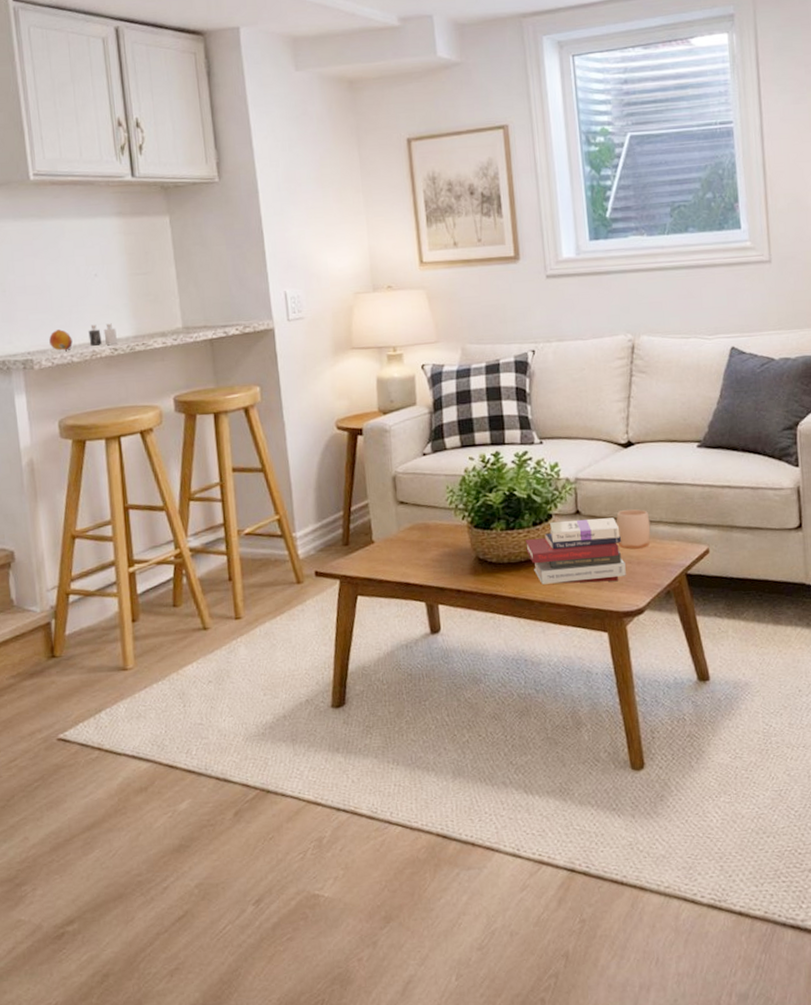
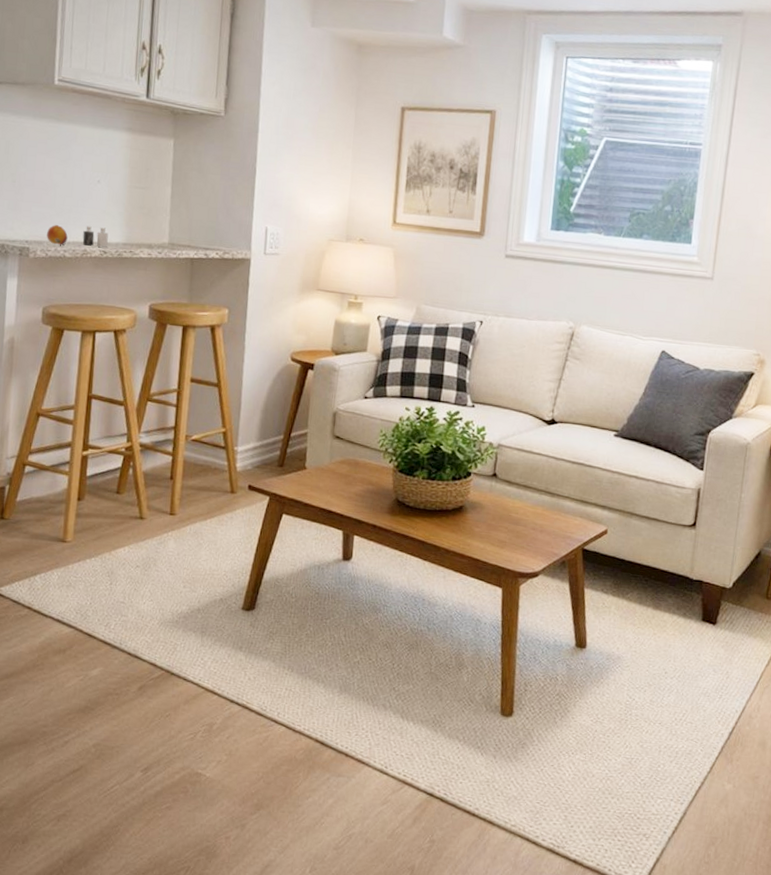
books: present [525,517,626,585] -> none [442,479,531,543]
mug: present [615,509,651,550] -> none [526,480,559,519]

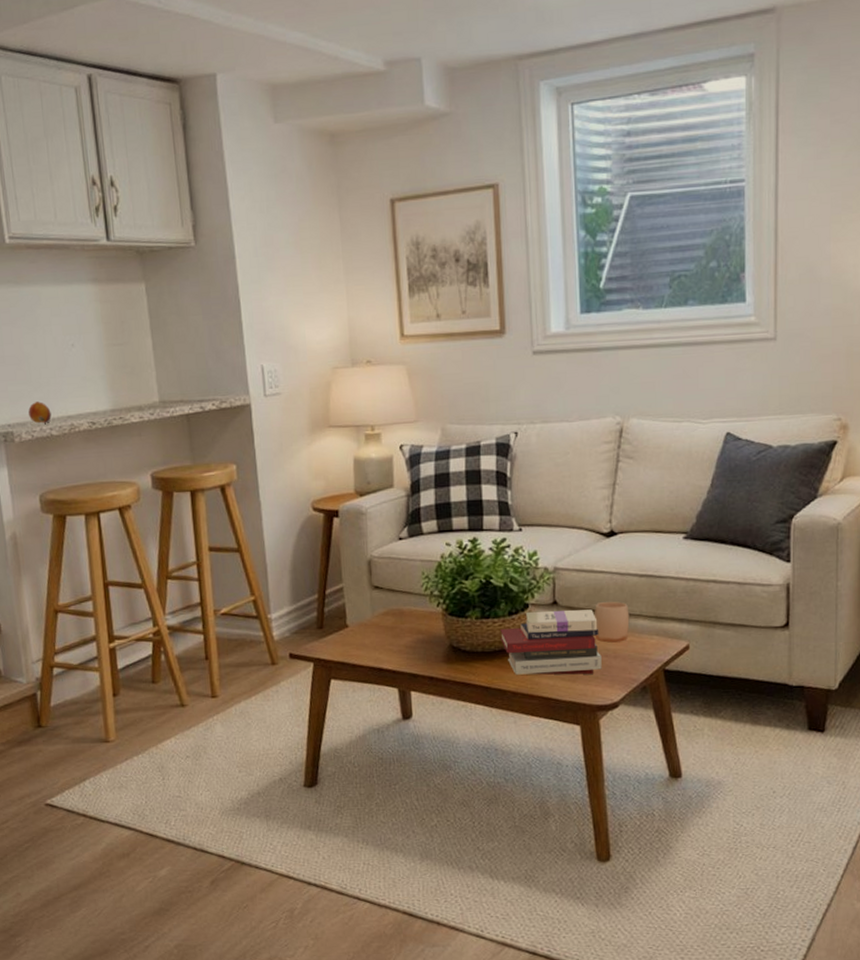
candle: present [82,226,108,247] -> none [66,396,95,419]
books: none [442,479,531,543] -> present [500,609,602,675]
mug: none [526,480,559,519] -> present [594,601,630,643]

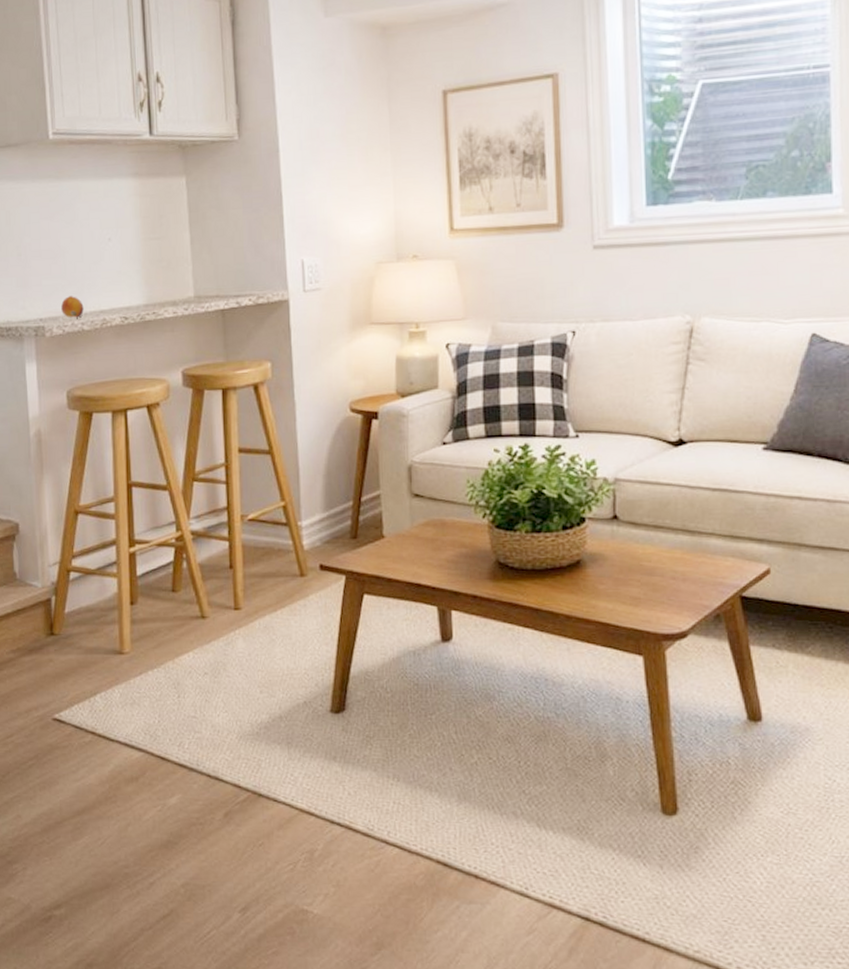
books: present [500,609,602,675] -> none [553,525,669,598]
mug: present [594,601,630,643] -> none [659,517,701,564]

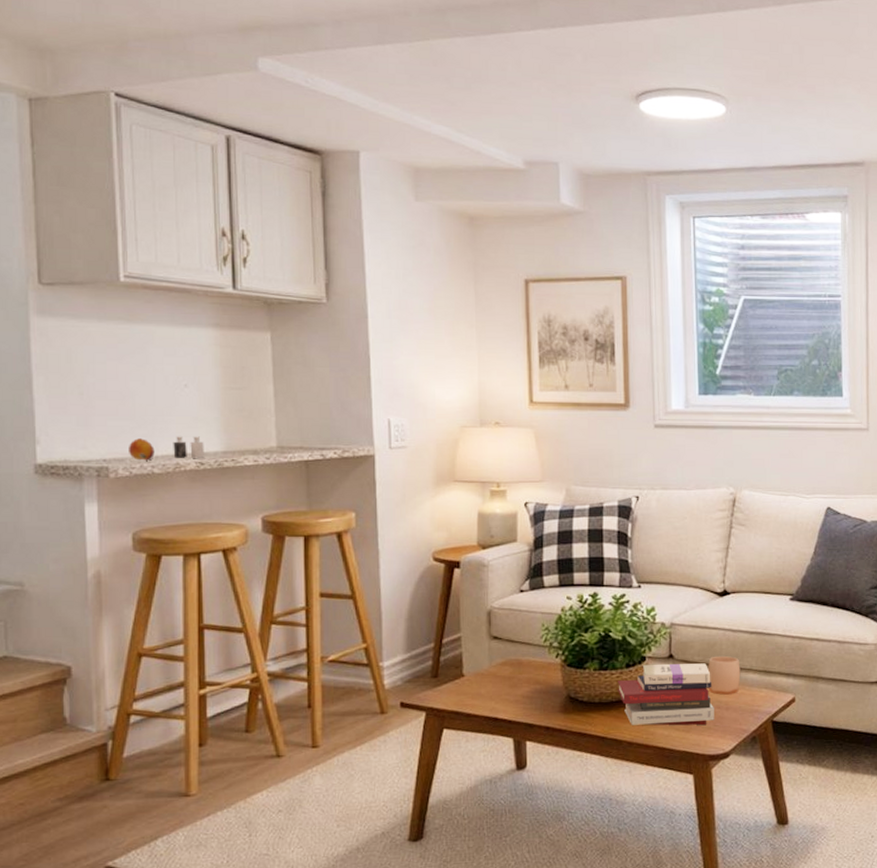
candle: none [100,290,128,314] -> present [173,436,204,458]
books: none [553,525,669,598] -> present [618,663,714,726]
mug: none [659,517,701,564] -> present [707,655,741,695]

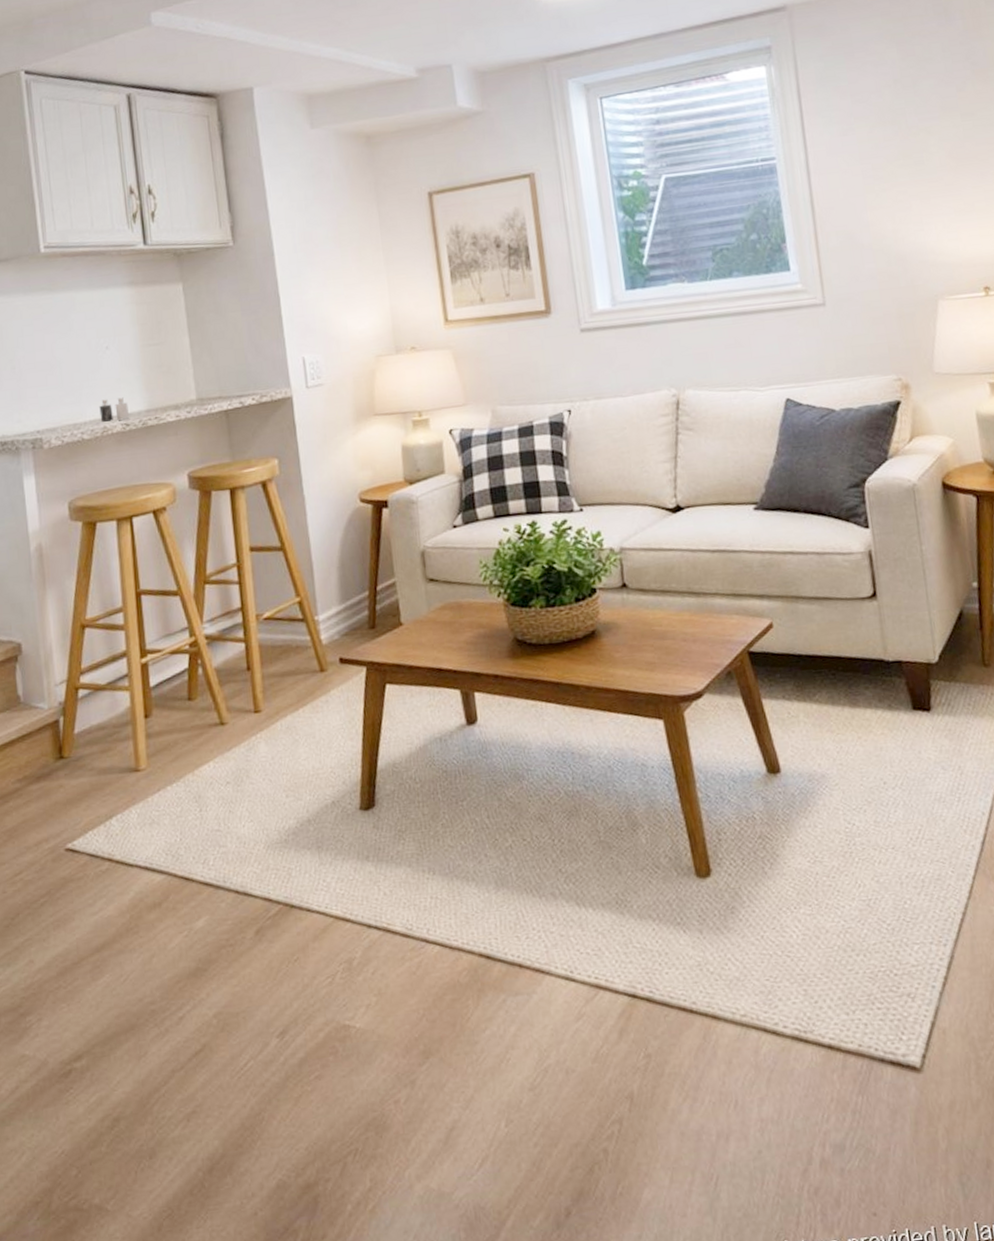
fruit: present [129,439,155,461] -> none [59,406,83,429]
books: present [618,663,714,726] -> none [568,590,681,667]
mug: present [707,655,741,695] -> none [667,580,707,626]

